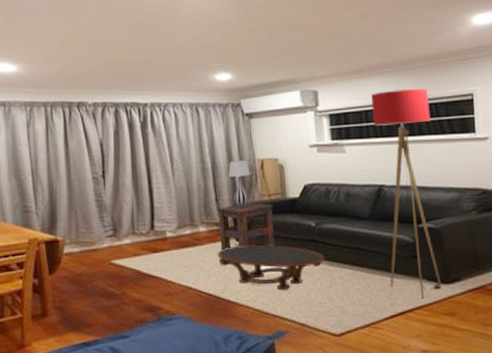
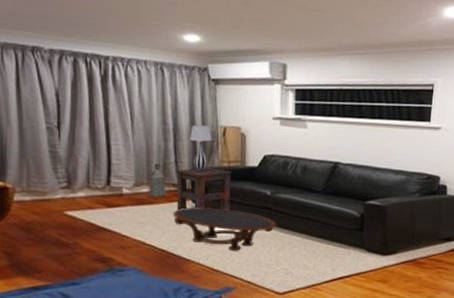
watering can: none [188,201,208,238] -> present [146,162,166,197]
floor lamp: present [371,89,442,299] -> none [333,72,393,267]

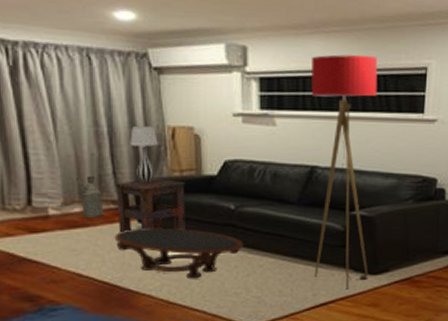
floor lamp: none [333,72,393,267] -> present [311,54,378,290]

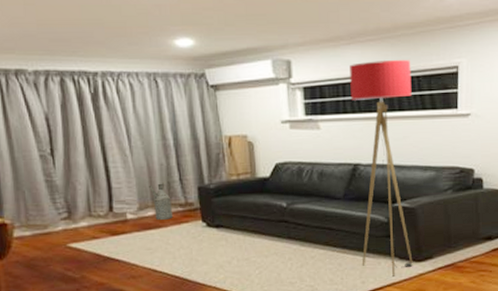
coffee table: present [114,227,245,279] -> none [182,226,297,271]
side table: present [115,178,185,233] -> none [181,182,244,233]
table lamp: present [130,125,158,183] -> none [193,136,217,188]

